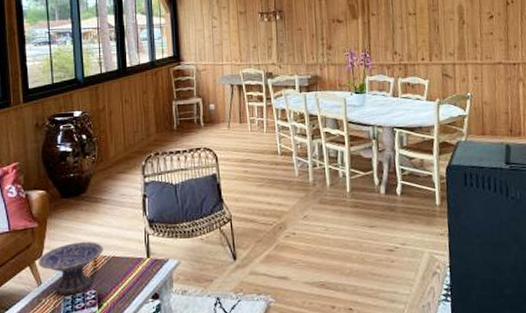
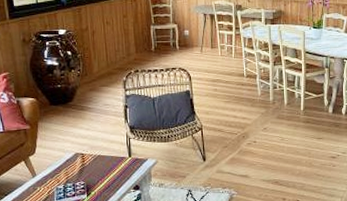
decorative bowl: present [39,241,104,295] -> none [32,142,90,185]

